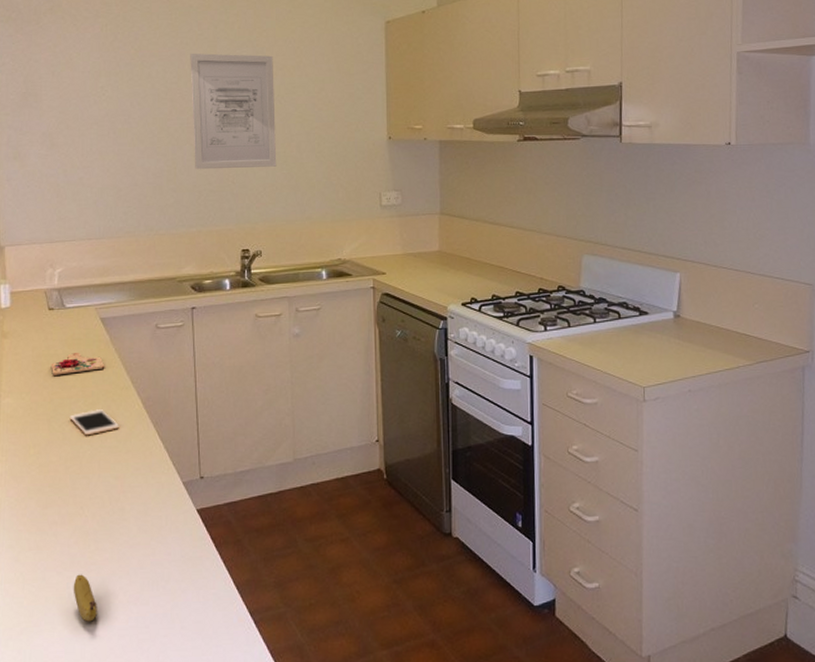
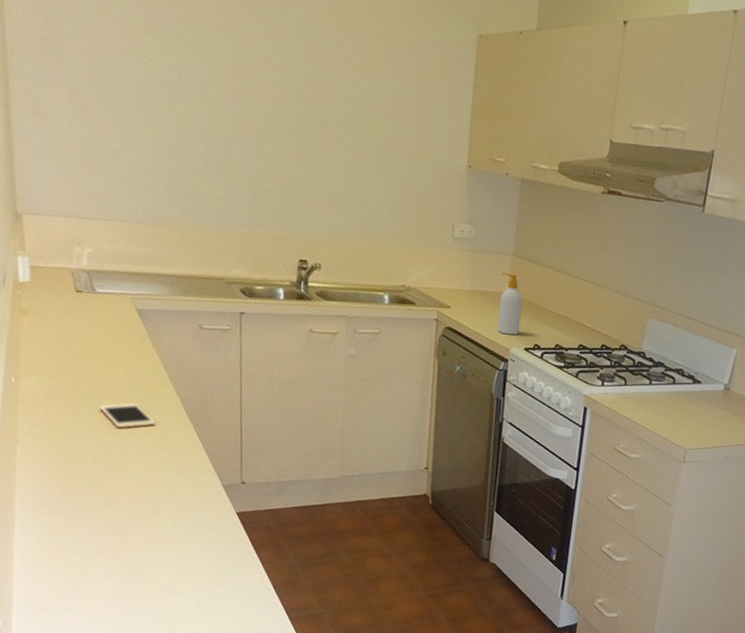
cutting board: present [50,353,105,375] -> none [78,341,141,363]
banana: present [73,574,97,622] -> none [101,560,127,605]
wall art: present [190,53,277,170] -> none [250,28,349,176]
soap bottle: none [431,232,455,292] -> present [497,272,523,335]

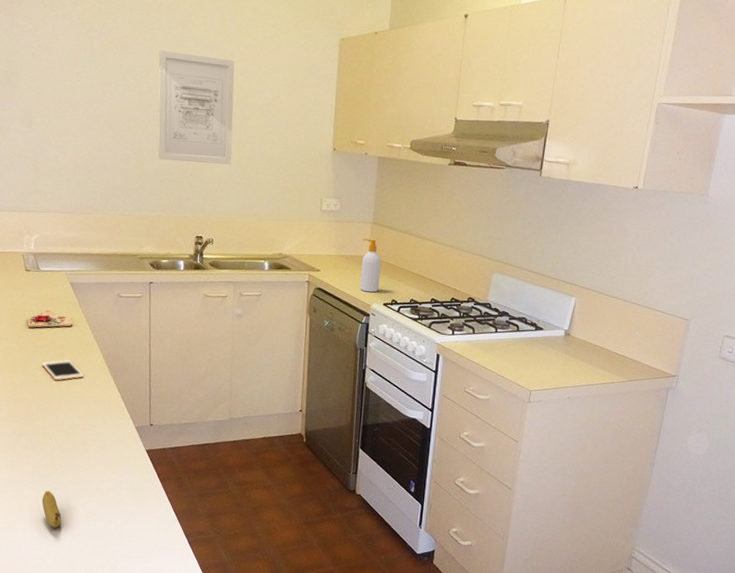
cutting board: none [78,341,141,363] -> present [26,310,73,328]
banana: none [101,560,127,605] -> present [41,490,61,528]
wall art: none [250,28,349,176] -> present [158,50,235,165]

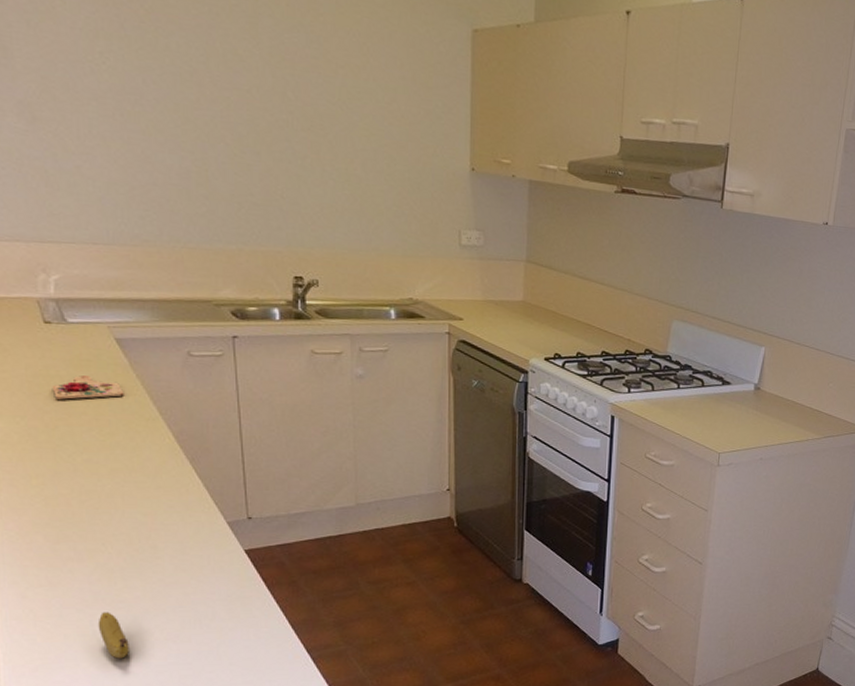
cell phone: present [42,359,84,381] -> none [81,440,146,469]
wall art: present [158,50,235,165] -> none [222,28,337,185]
soap bottle: present [359,238,381,293] -> none [514,280,539,345]

